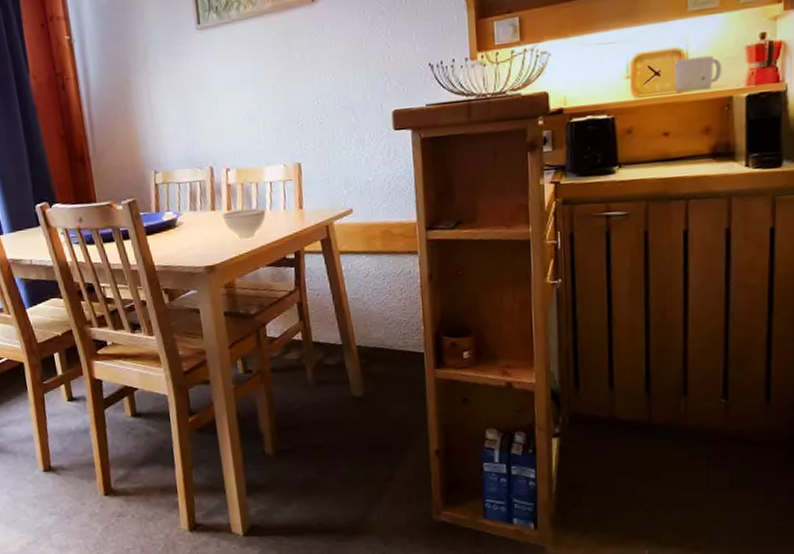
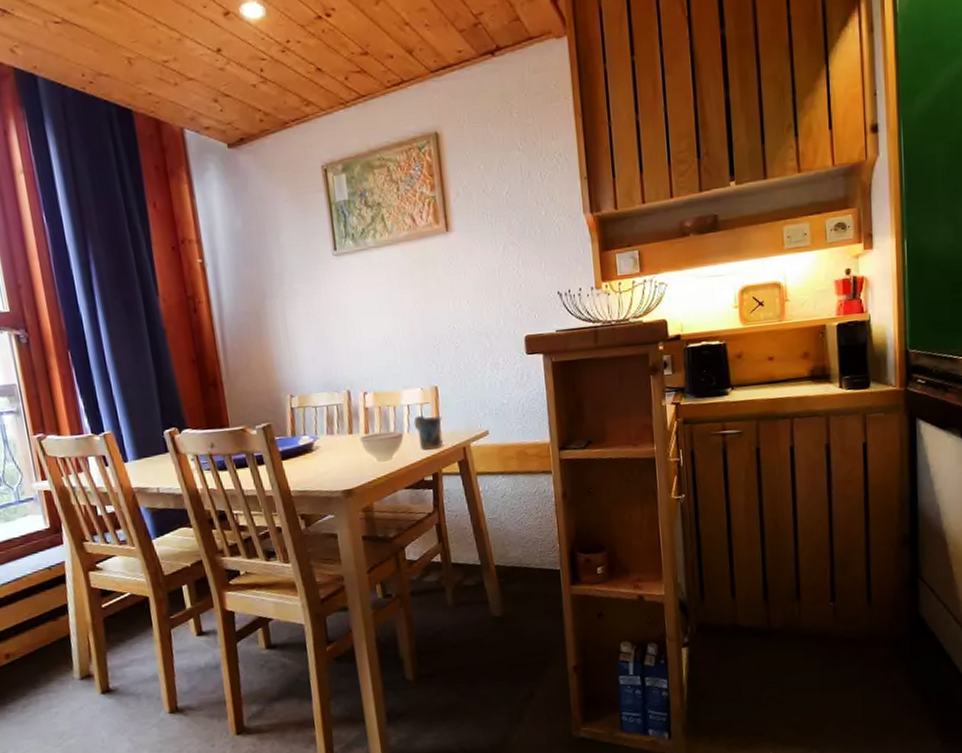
mug: none [276,193,306,228] -> present [413,415,443,450]
mug: present [673,55,721,94] -> none [774,288,815,322]

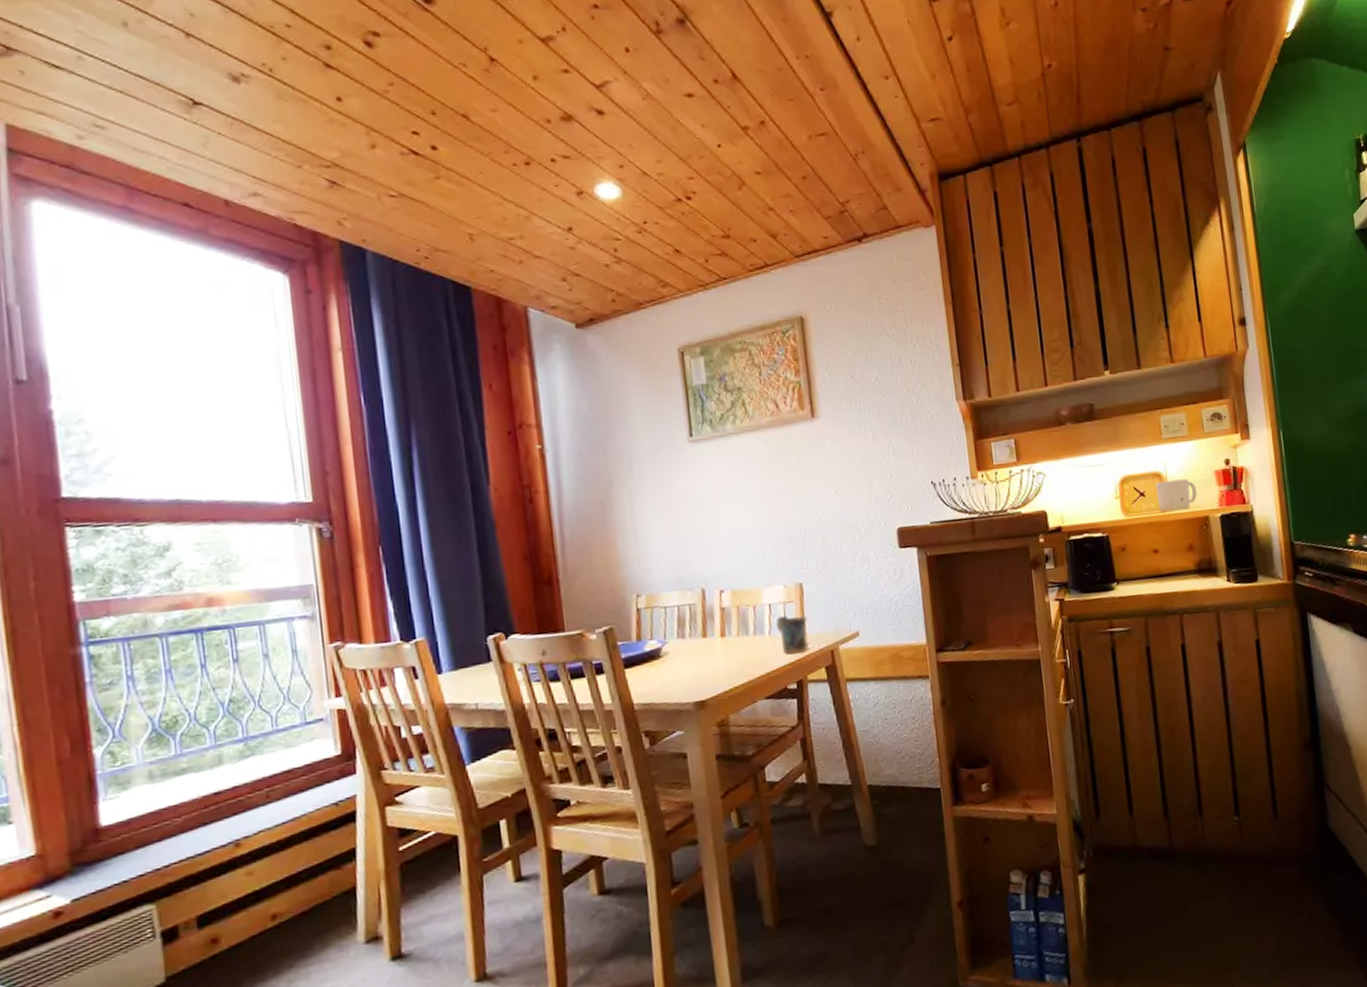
bowl: present [359,431,404,462] -> none [714,633,765,669]
mug: none [774,288,815,322] -> present [1155,479,1197,513]

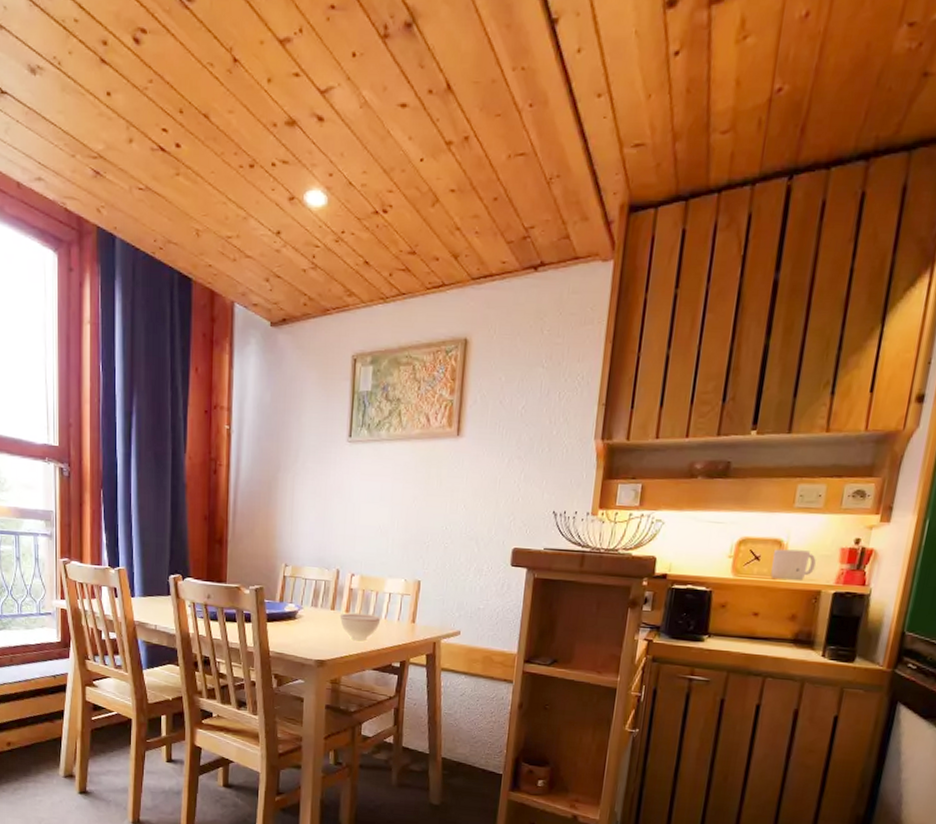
bowl: none [714,633,765,669] -> present [339,613,381,642]
mug: present [775,616,808,655] -> none [392,605,420,639]

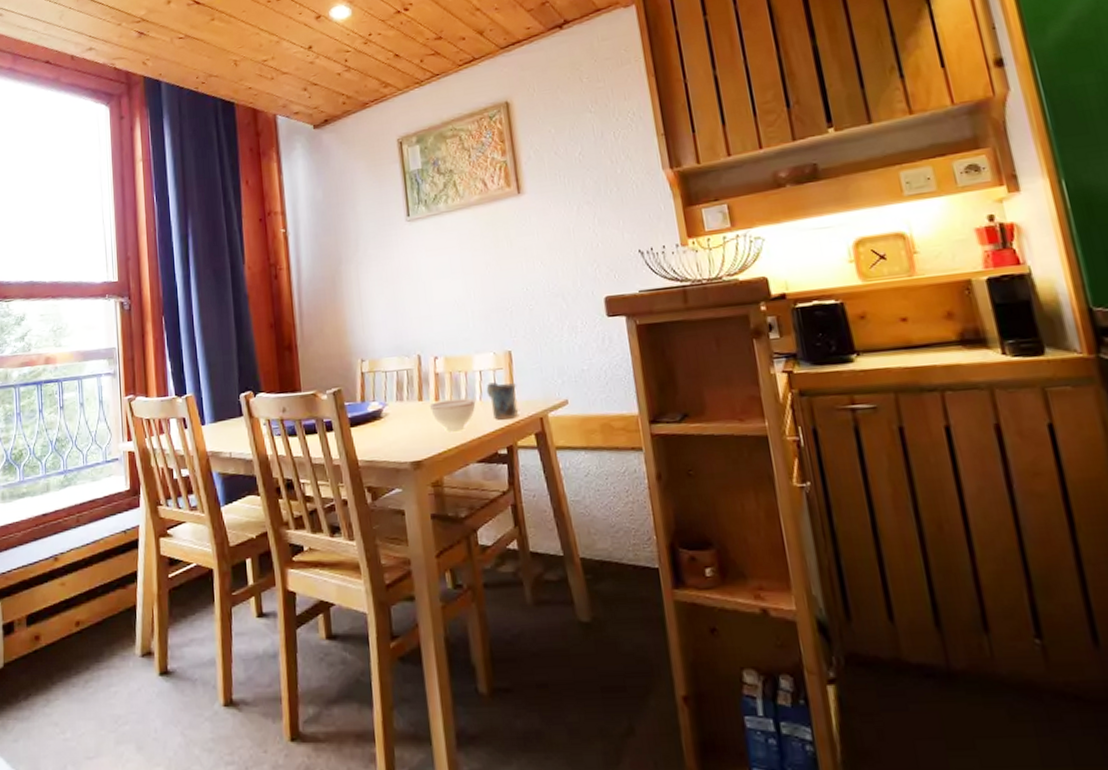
mug: none [392,605,420,639] -> present [486,382,518,420]
mug: present [771,549,816,582] -> none [898,238,954,277]

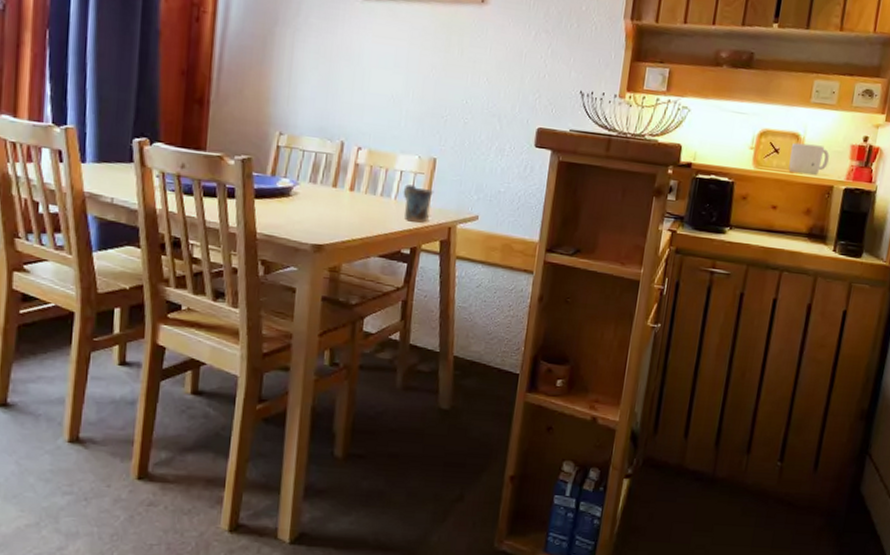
bowl: present [429,398,476,432] -> none [342,191,390,225]
mug: none [898,238,954,277] -> present [788,142,830,176]

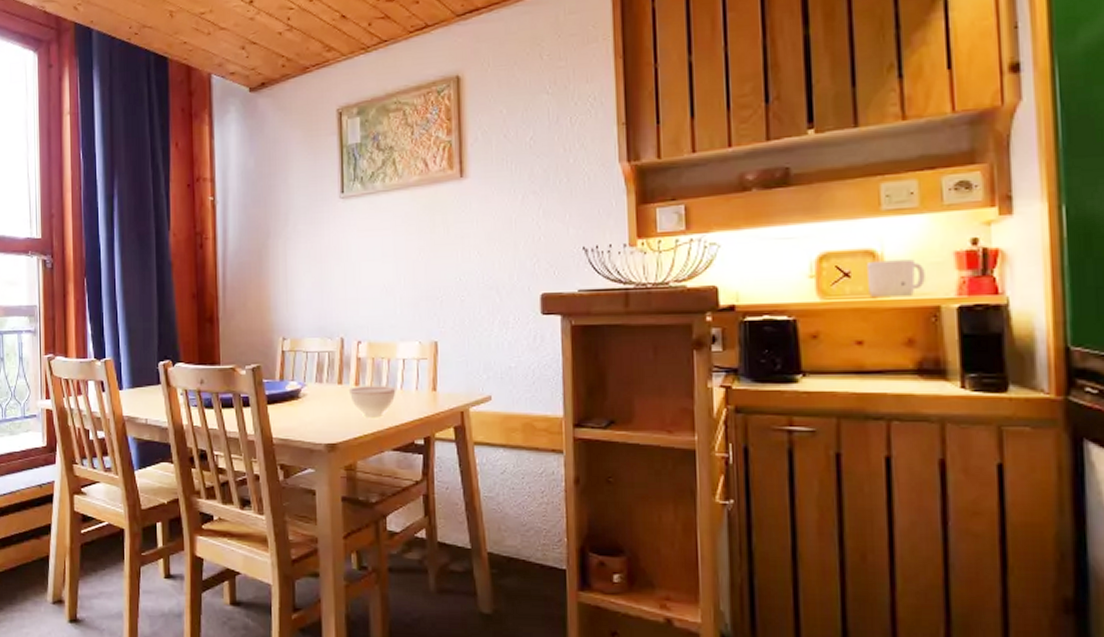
bowl: none [342,191,390,225] -> present [348,386,396,418]
mug: present [403,184,434,223] -> none [408,372,440,410]

